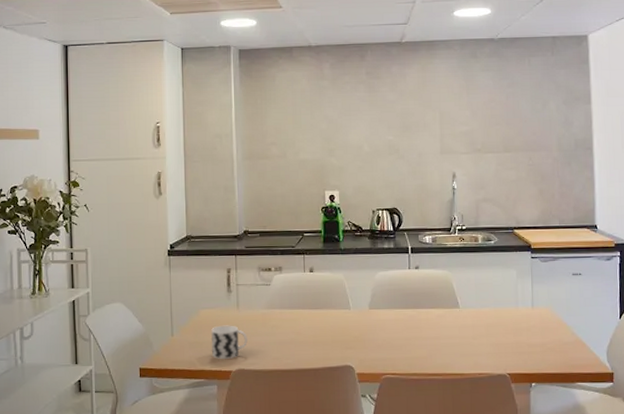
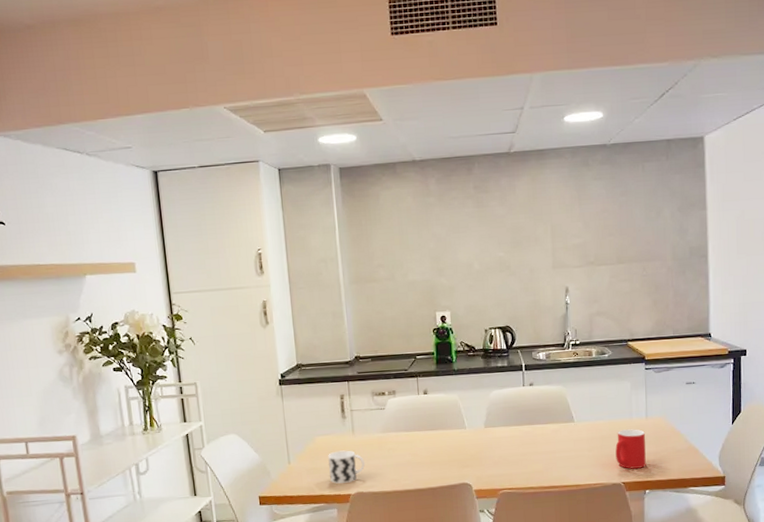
cup: none [501,318,532,360] -> present [615,429,646,469]

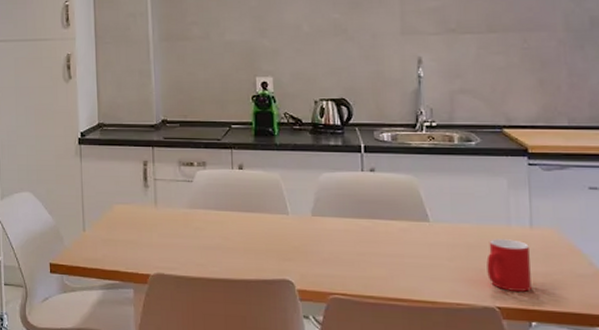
cup: present [328,450,365,484] -> none [126,223,167,261]

